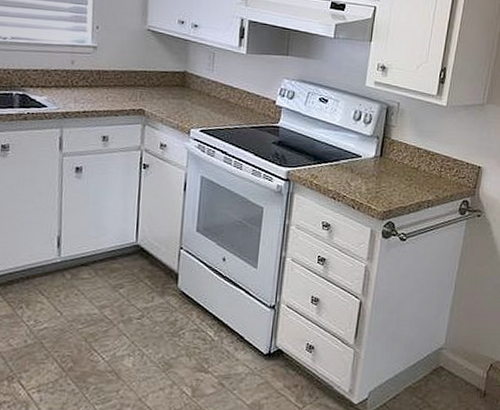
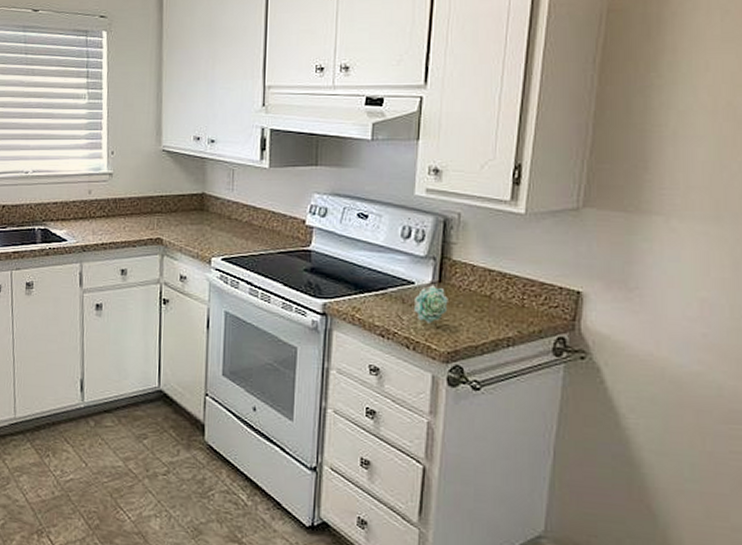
succulent plant: none [359,159,387,189] -> present [413,285,448,324]

